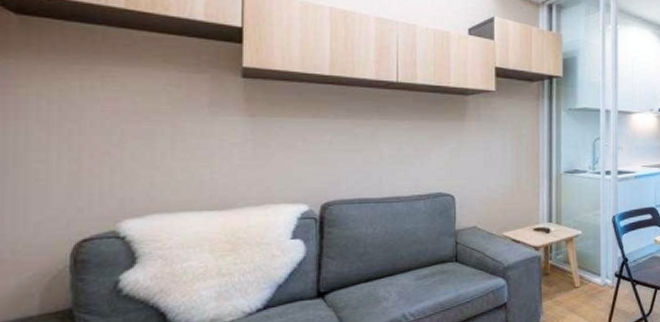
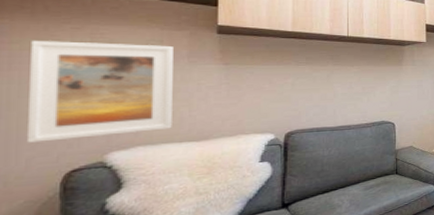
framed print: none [34,85,192,205] -> present [26,41,173,143]

